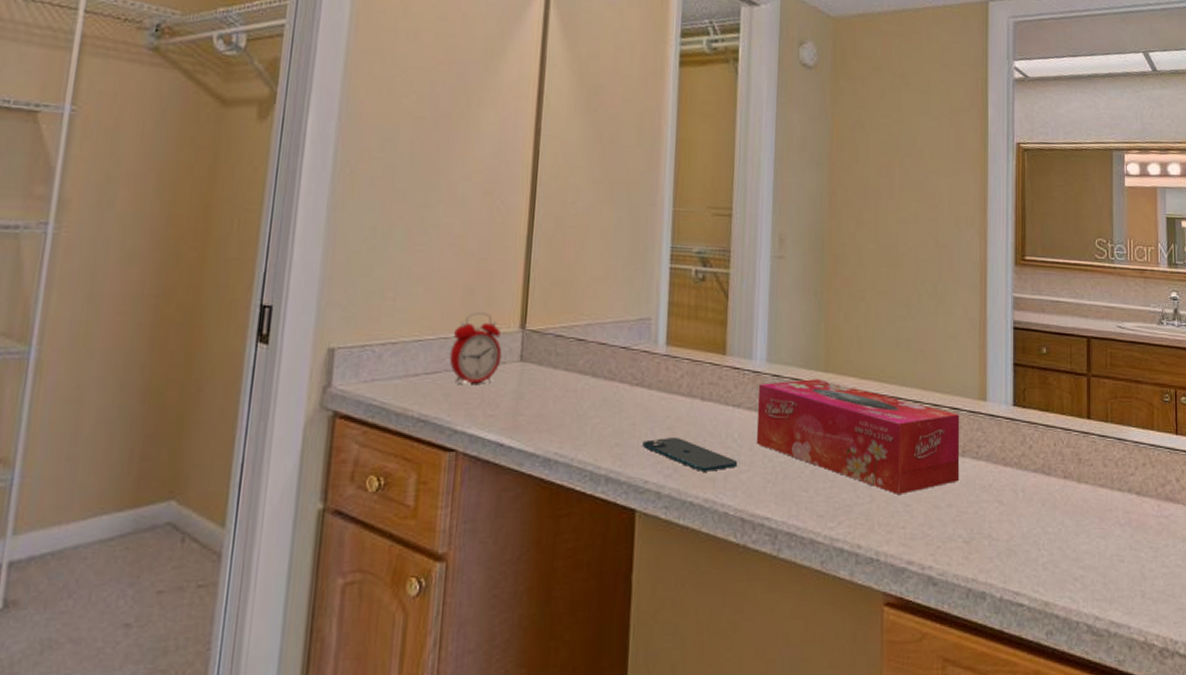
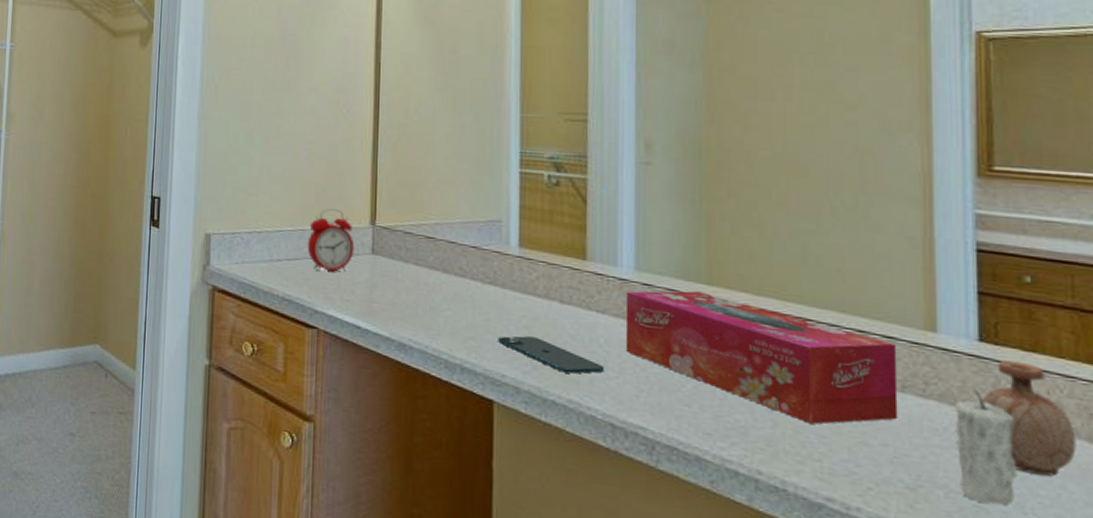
candle: none [996,444,1035,546] -> present [954,385,1018,507]
perfume bottle: none [1014,420,1071,515] -> present [982,360,1077,477]

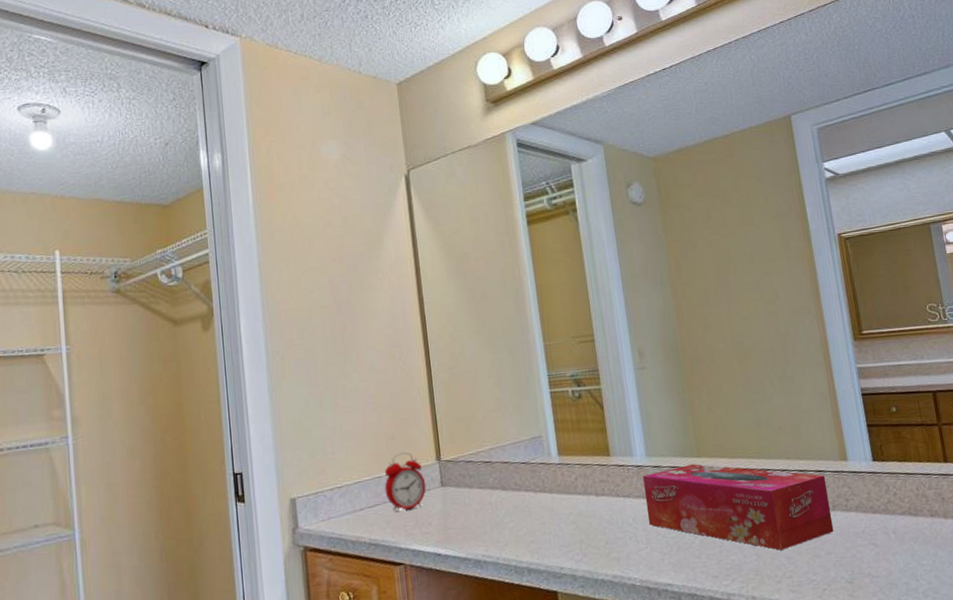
smartphone: present [498,336,605,374] -> none [553,529,637,554]
candle: present [954,385,1018,507] -> none [866,494,910,580]
perfume bottle: present [982,360,1077,477] -> none [881,470,939,551]

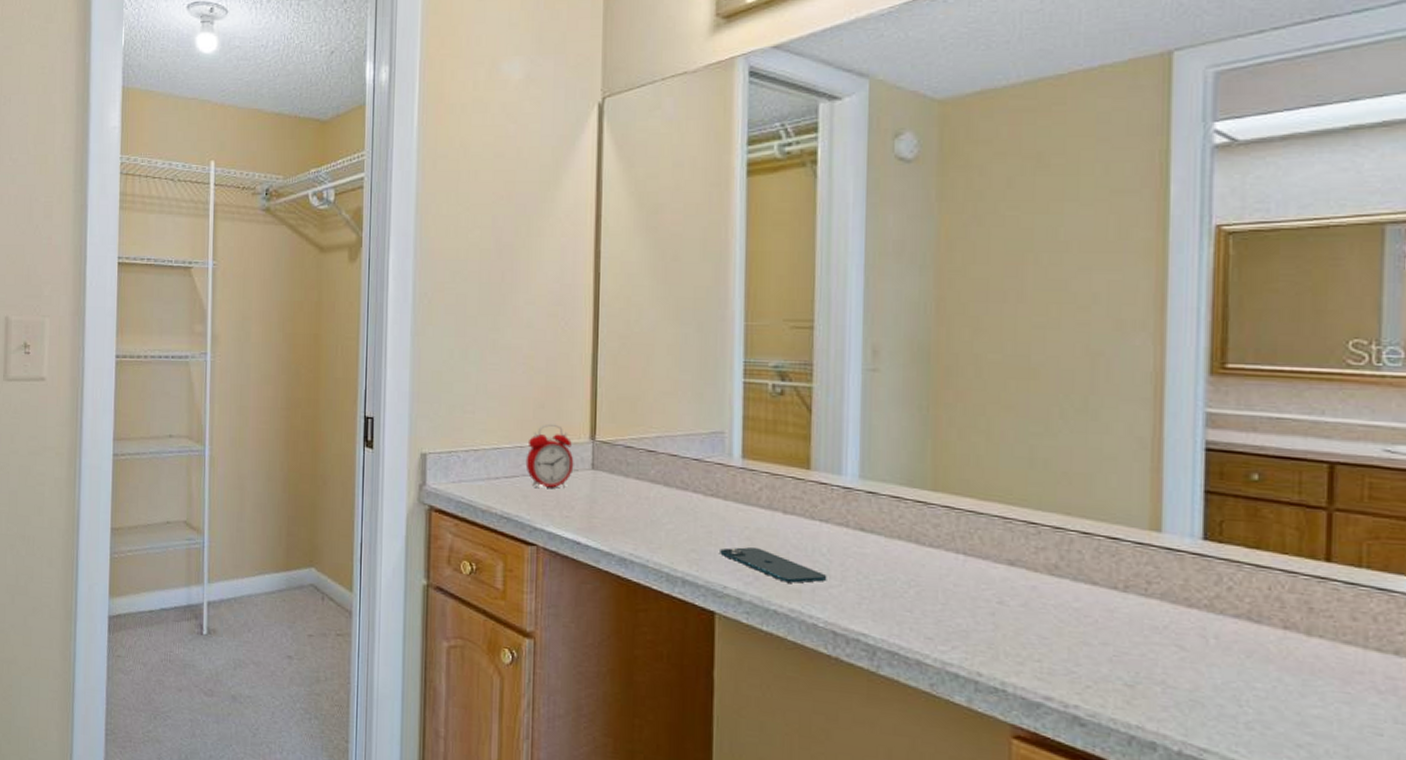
smartphone: none [553,529,637,554] -> present [720,547,827,583]
tissue box: present [642,464,834,550] -> none [848,497,1121,626]

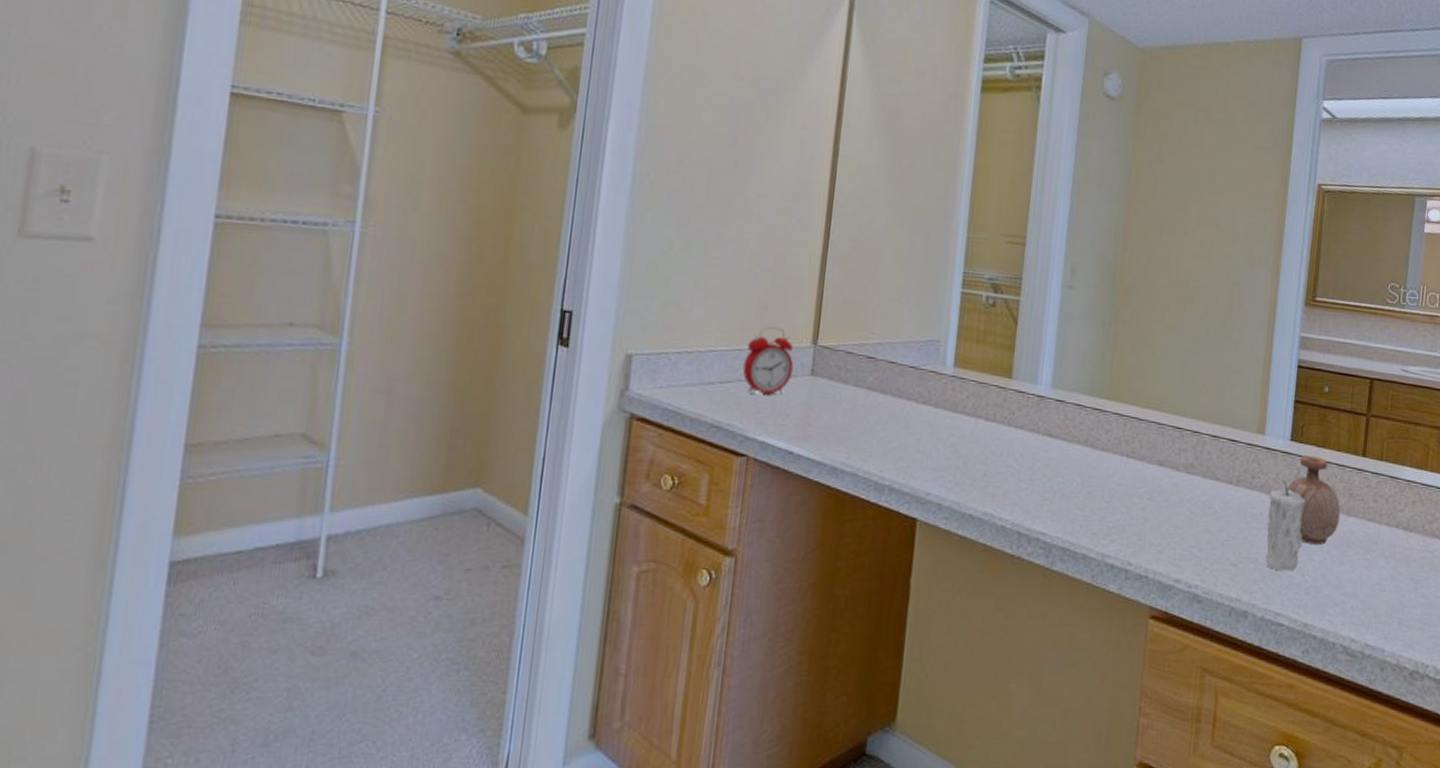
smartphone: present [720,547,827,583] -> none [926,454,1018,488]
candle: none [1175,583,1235,700] -> present [1265,476,1305,572]
perfume bottle: none [1203,557,1295,670] -> present [1287,455,1341,545]

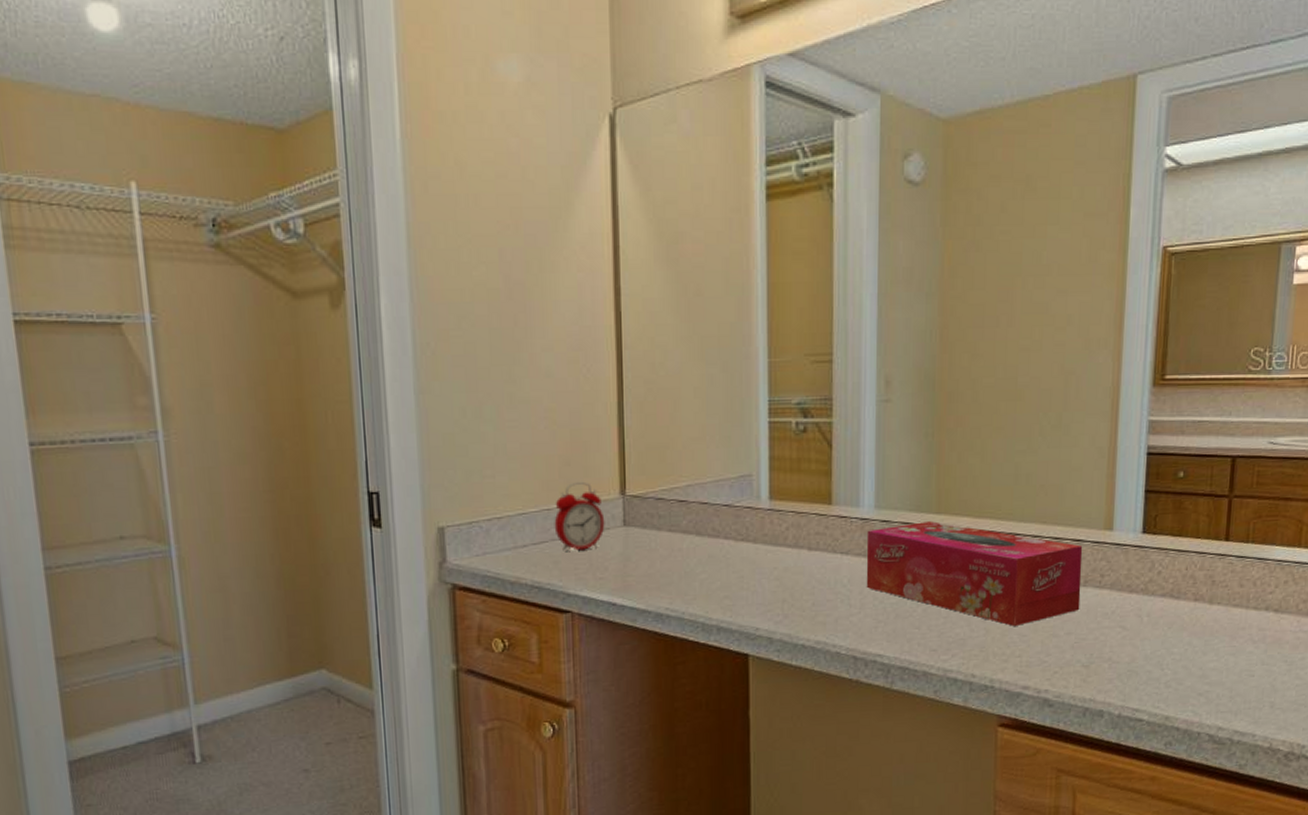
tissue box: none [1036,405,1237,518] -> present [866,521,1083,626]
candle: present [1265,476,1305,572] -> none [1120,571,1162,668]
perfume bottle: present [1287,455,1341,545] -> none [1140,546,1202,637]

